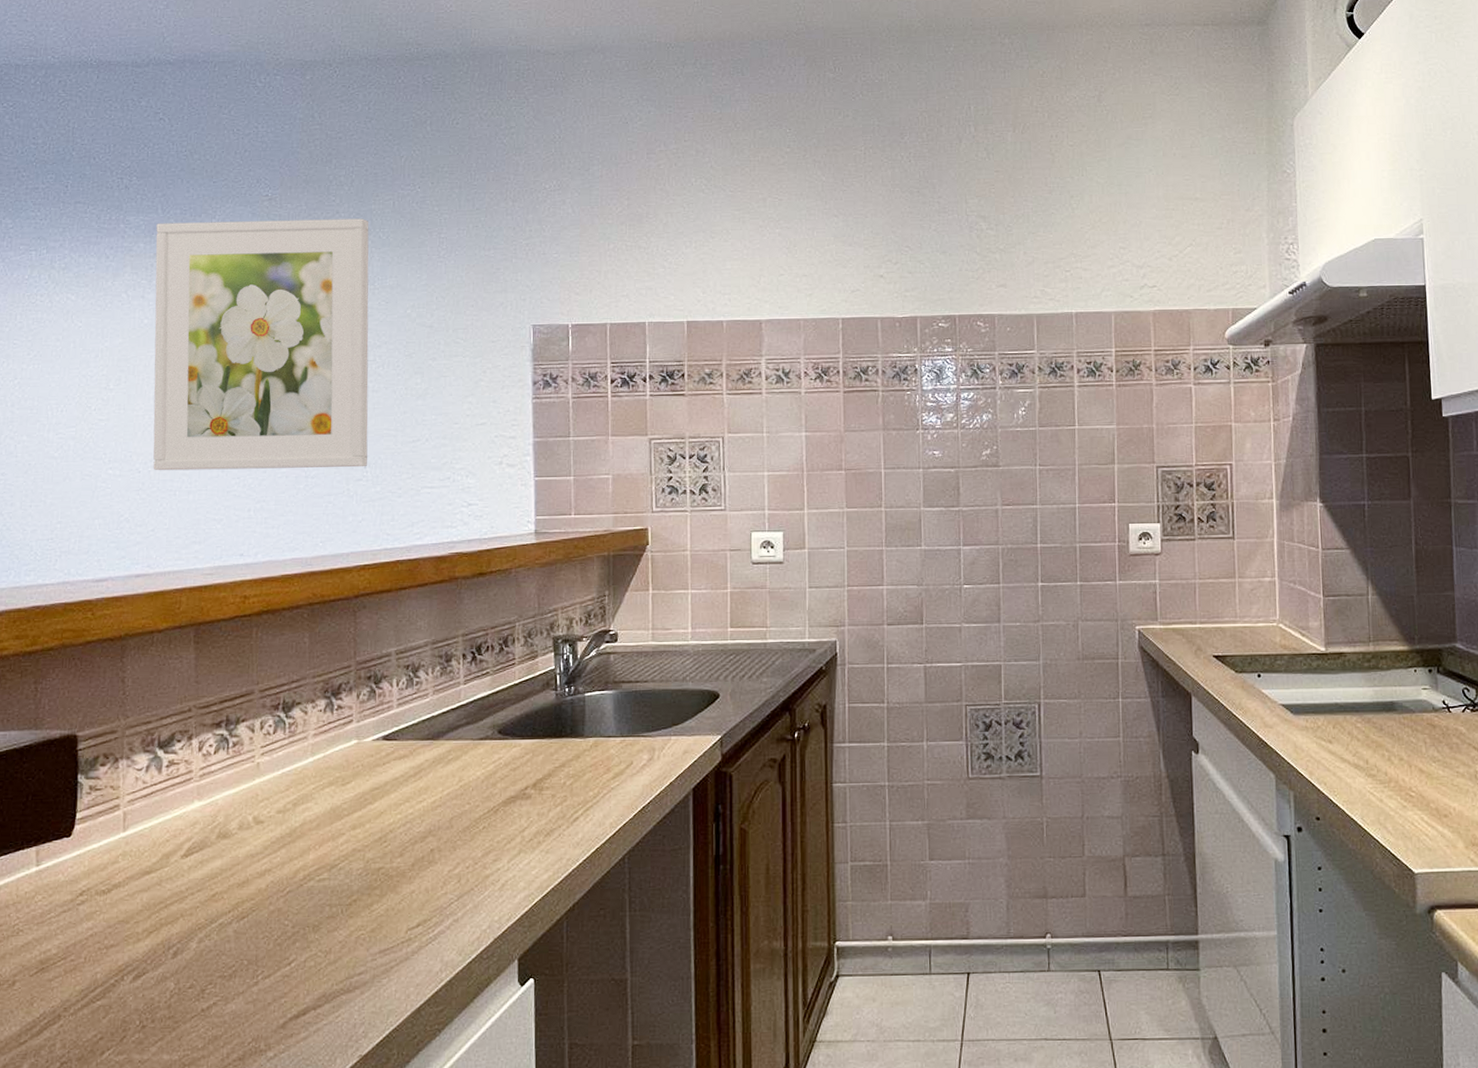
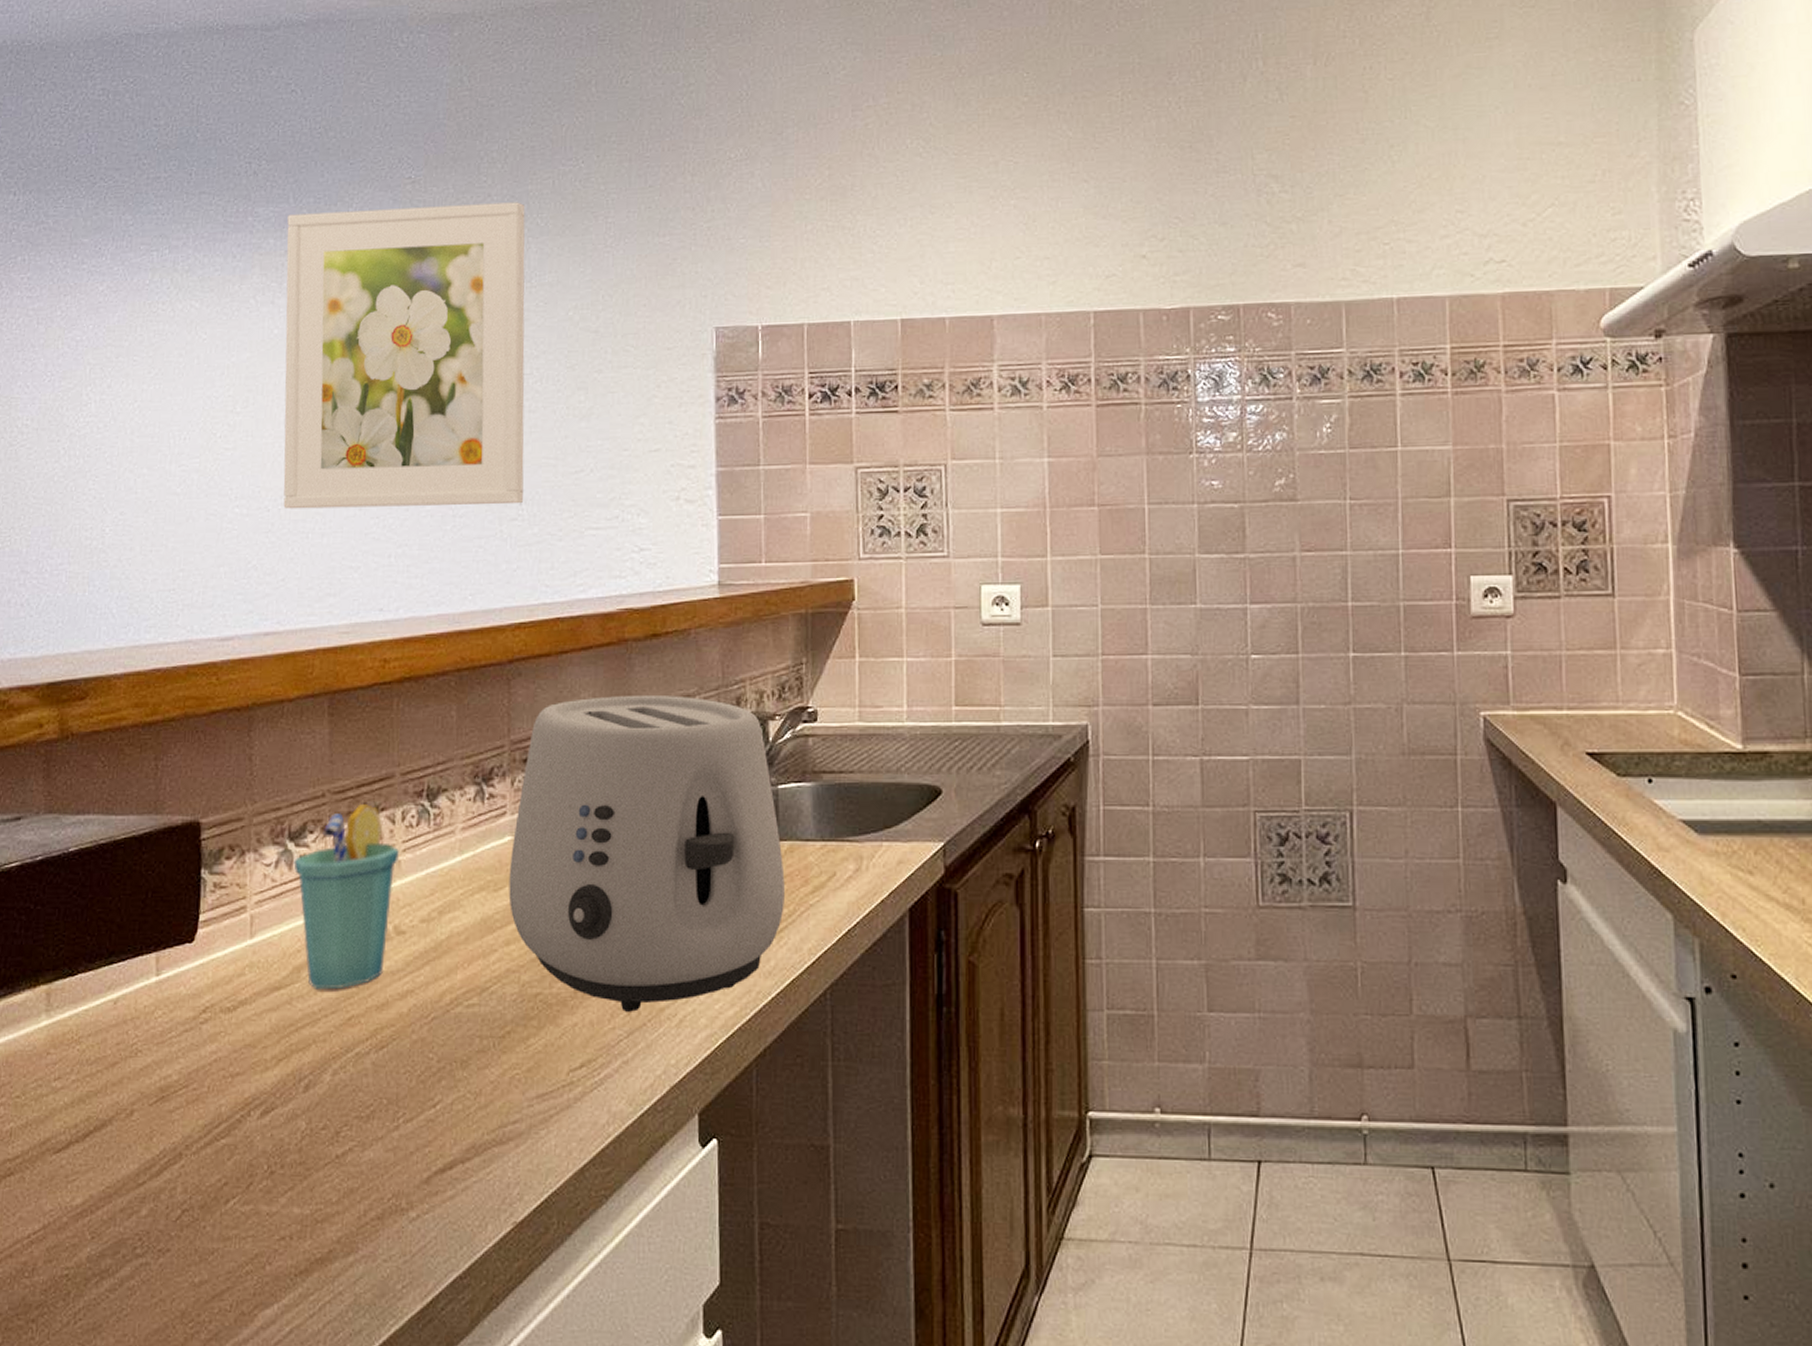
cup: none [163,717,258,872] -> present [293,804,399,990]
toaster: none [355,622,590,880] -> present [508,694,785,1012]

